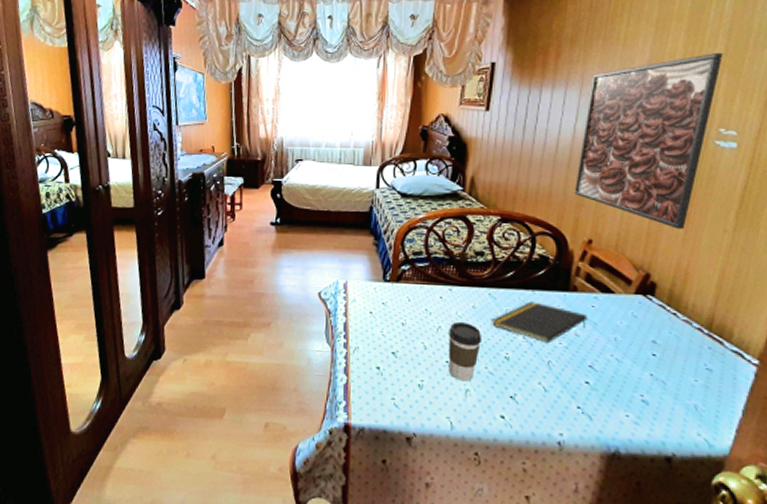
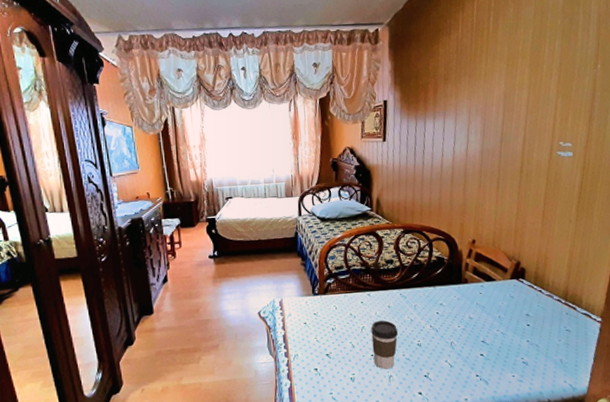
notepad: present [492,301,588,344] -> none [404,295,478,328]
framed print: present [574,53,723,229] -> none [458,82,557,224]

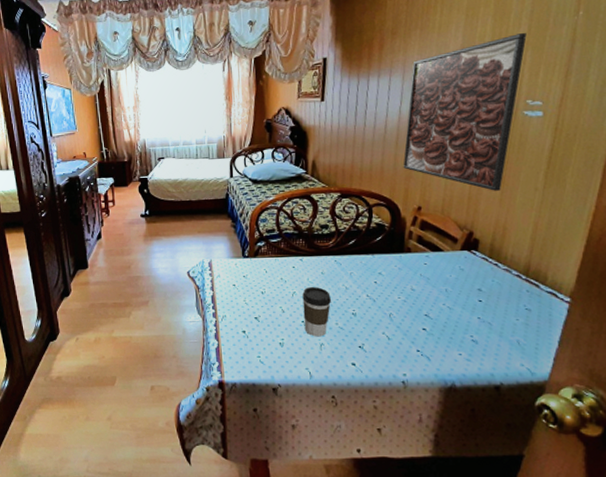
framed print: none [458,82,557,224] -> present [403,33,527,191]

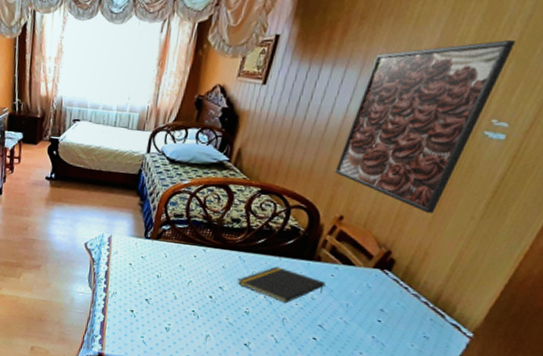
coffee cup: present [302,286,331,337] -> none [193,278,227,329]
notepad: none [339,264,422,299] -> present [237,266,326,304]

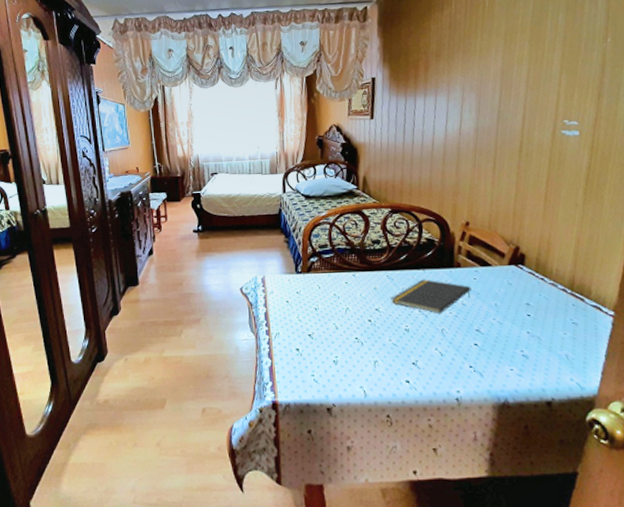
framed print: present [335,40,516,214] -> none [450,58,561,207]

